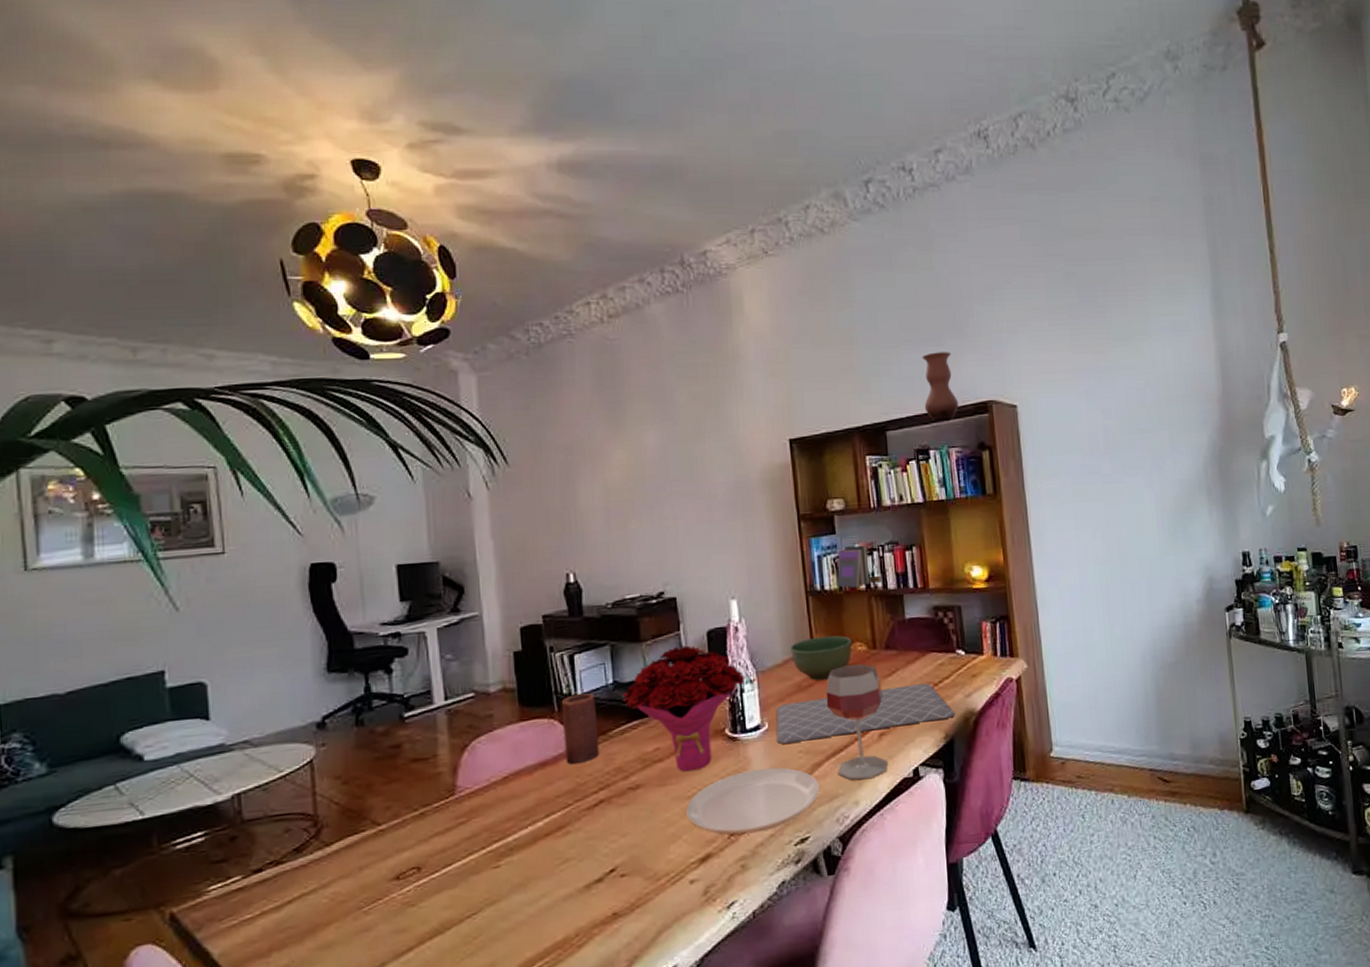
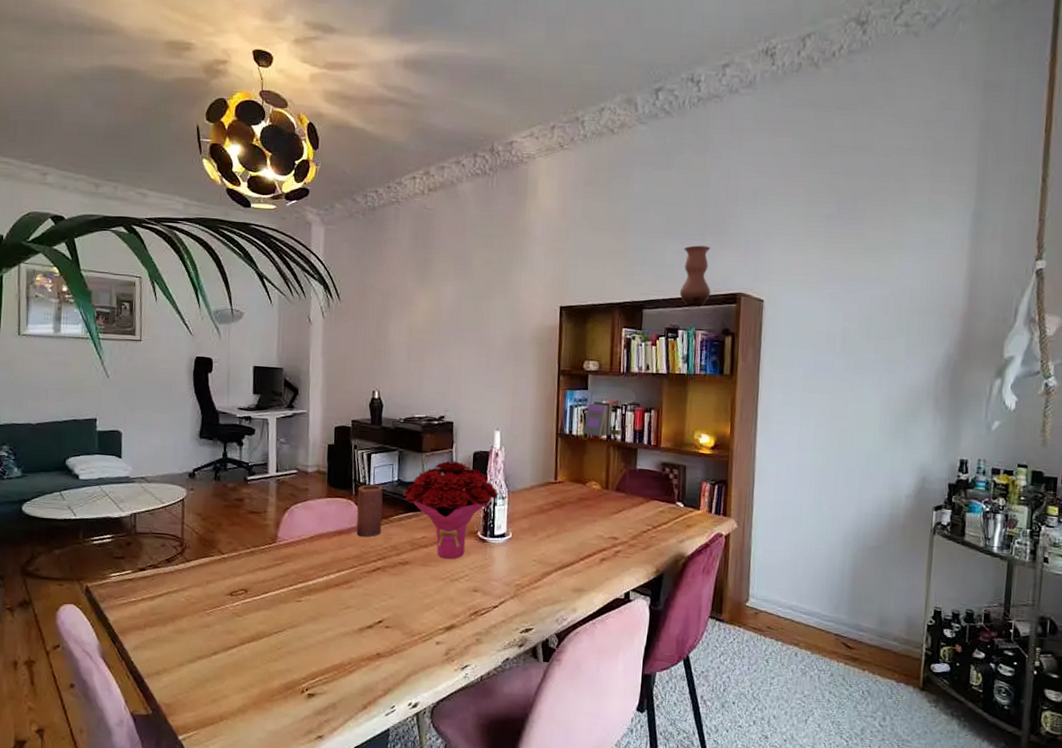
plate: present [686,767,820,835] -> none [440,567,547,617]
placemat: present [776,683,955,744] -> none [517,520,668,557]
bowl: present [790,635,852,680] -> none [537,471,589,507]
wineglass: present [826,664,888,780] -> none [560,498,609,593]

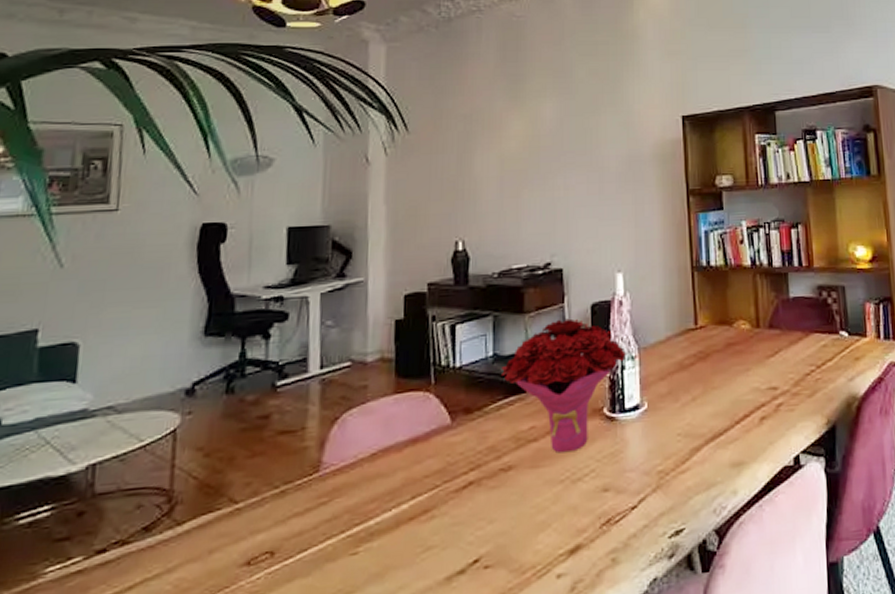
candle: present [356,484,383,537] -> none [437,366,474,441]
books: present [582,401,623,437] -> none [722,221,768,265]
vase: present [679,245,711,306] -> none [811,38,846,103]

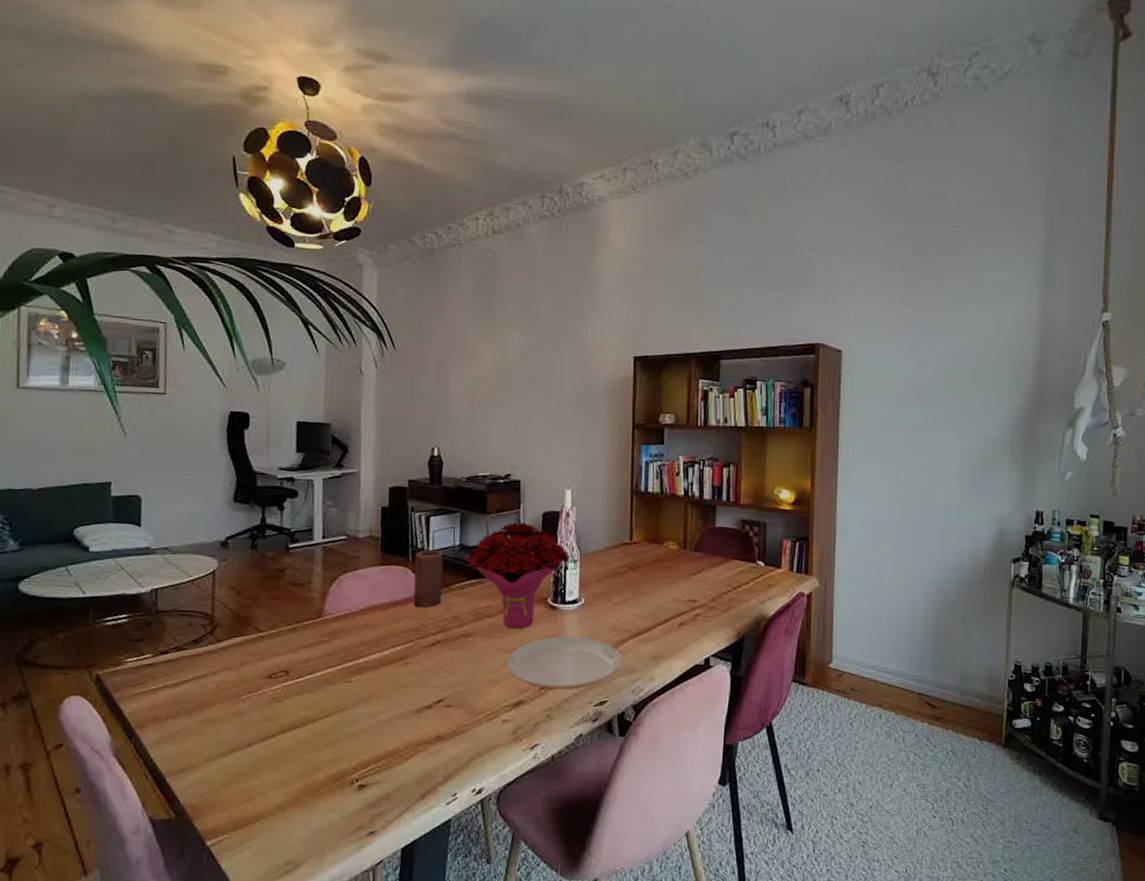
candle: none [437,366,474,441] -> present [413,550,443,607]
plate: none [558,451,698,525] -> present [507,636,622,690]

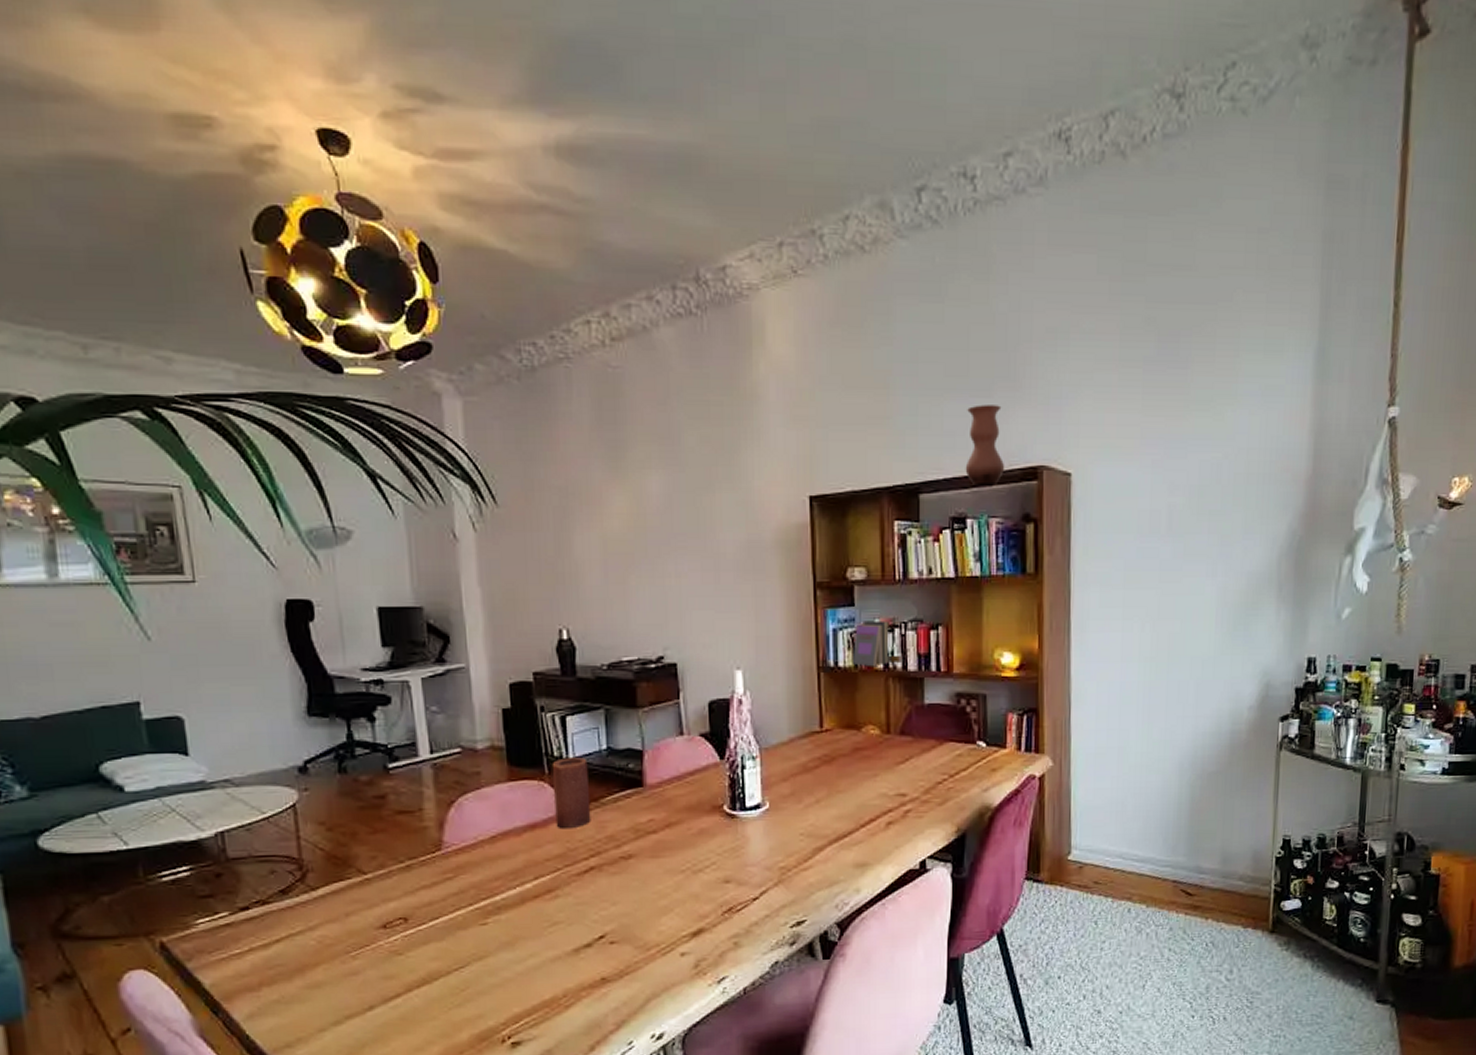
flower bouquet: present [466,522,570,629] -> none [617,715,748,846]
plate: present [507,636,622,690] -> none [680,849,820,913]
books: none [659,456,701,494] -> present [852,620,903,667]
vase: none [757,294,790,357] -> present [965,405,1005,486]

